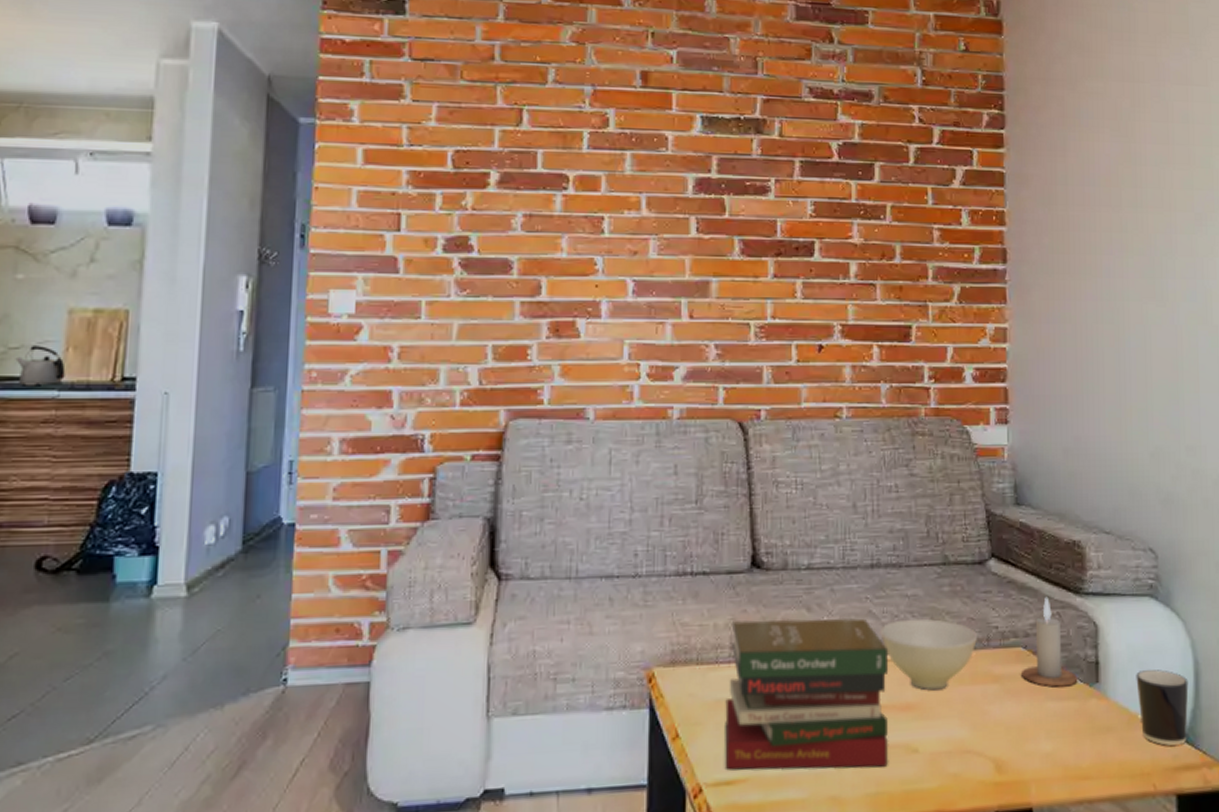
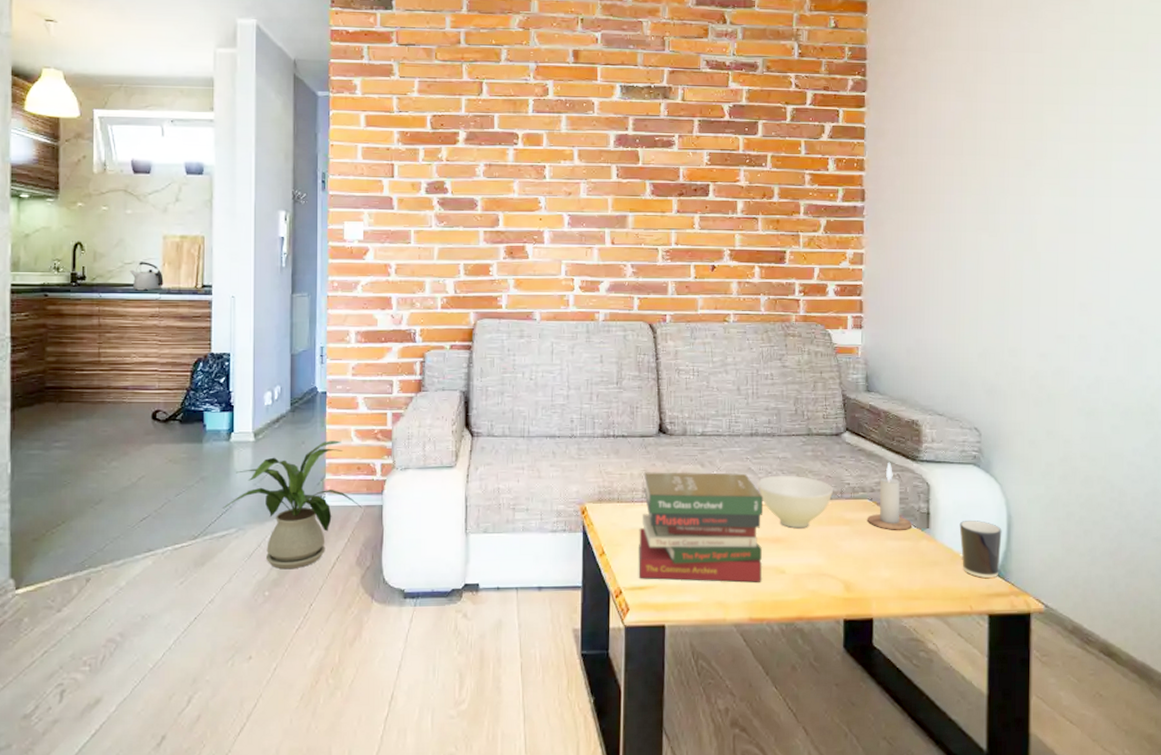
house plant: none [135,592,341,782] -> present [223,440,362,570]

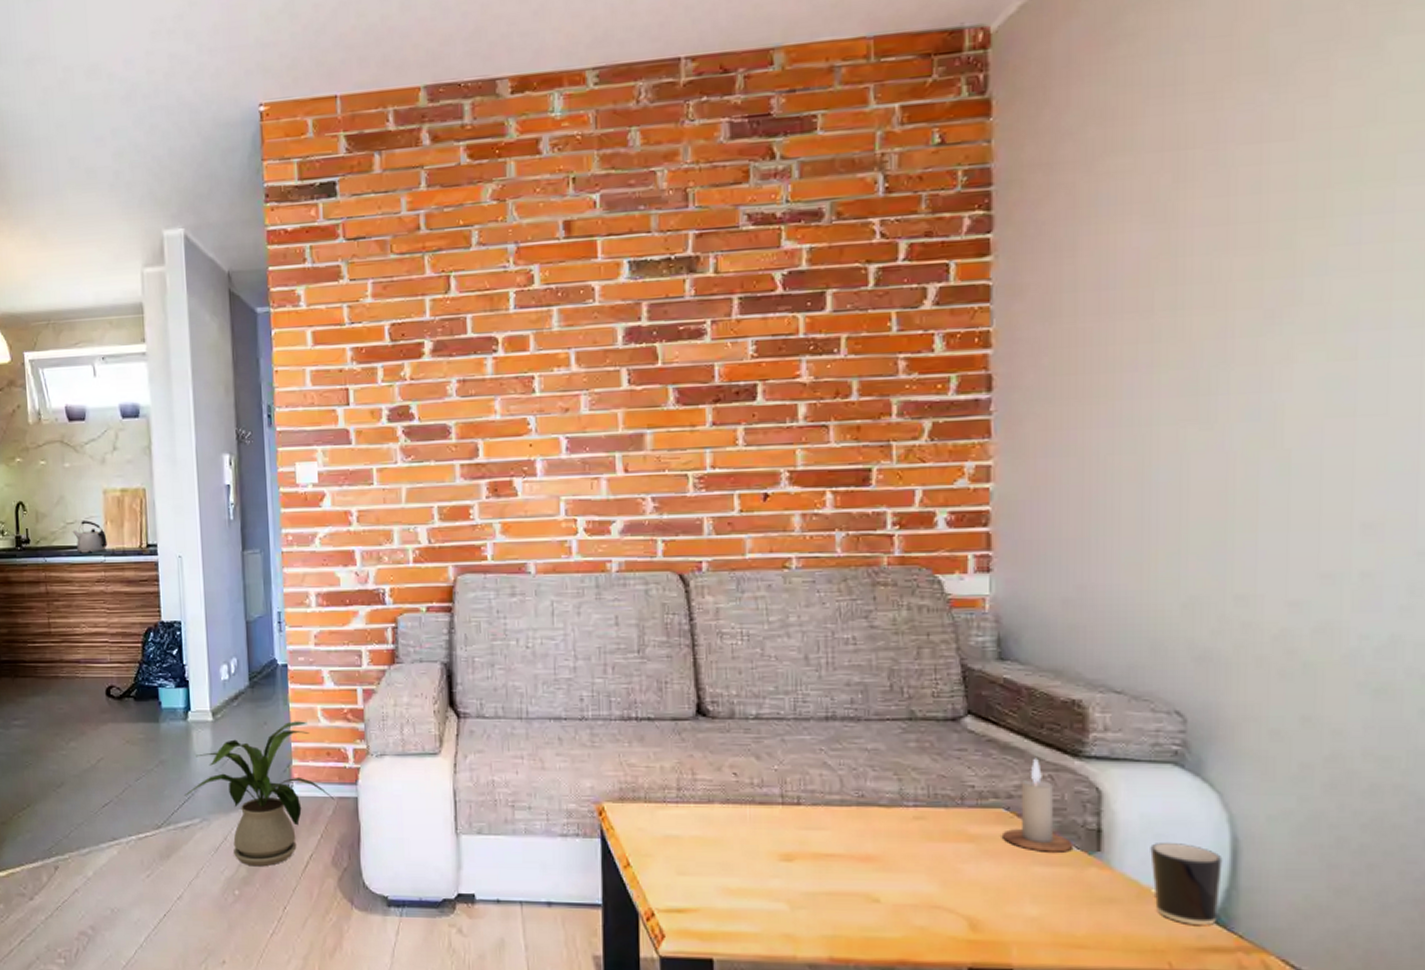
books: present [639,472,764,582] -> none [674,765,847,912]
bowl: present [757,475,834,529] -> none [836,772,950,845]

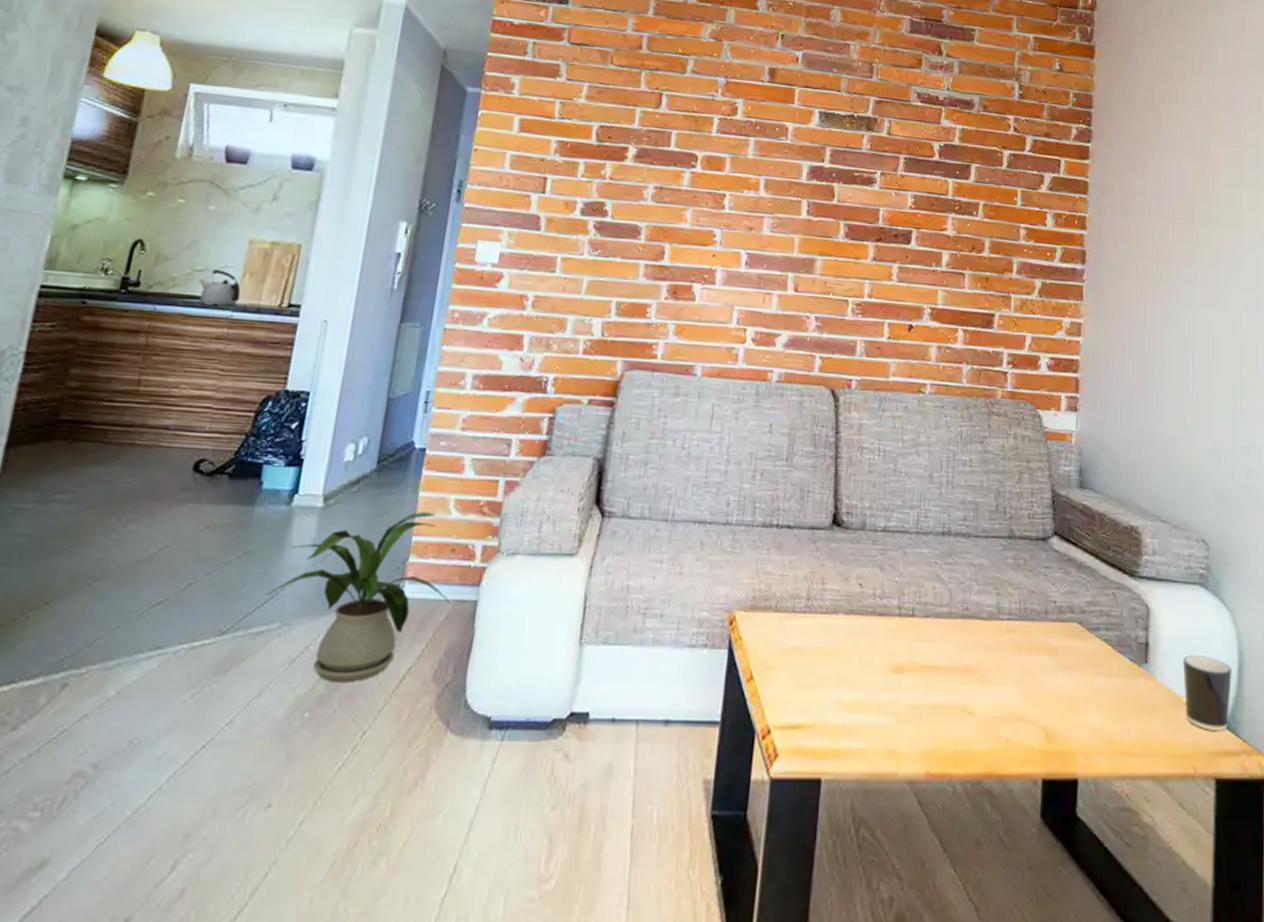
candle: present [1003,758,1074,852] -> none [1075,577,1128,664]

